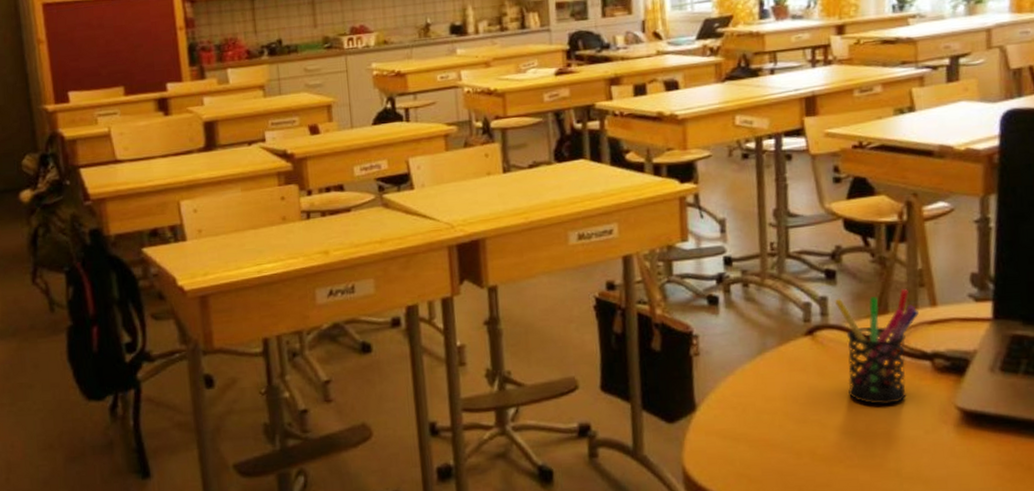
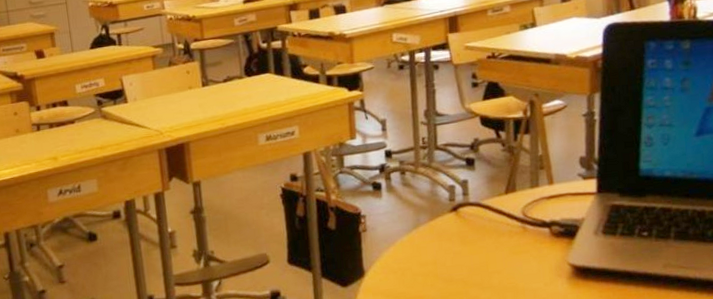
pen holder: present [834,288,919,406] -> none [473,171,539,265]

